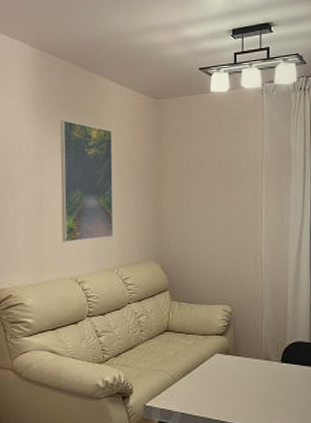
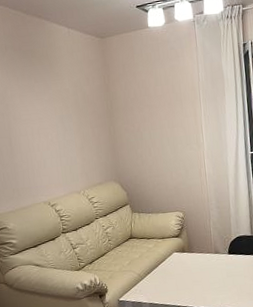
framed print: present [60,120,114,242] -> none [18,64,77,173]

